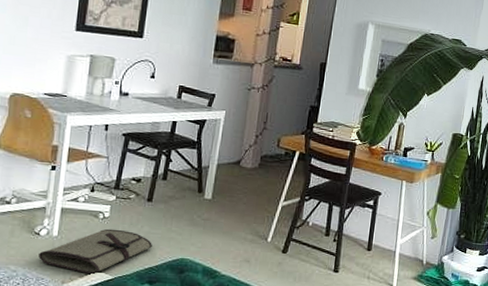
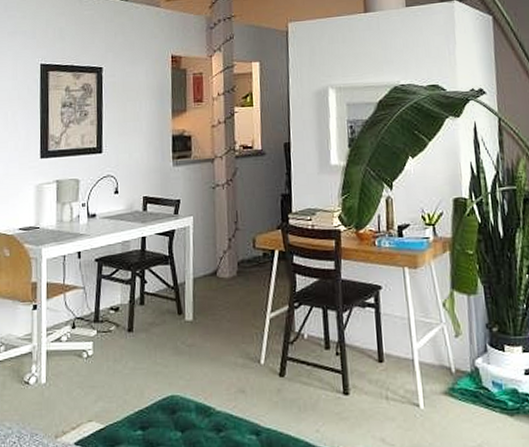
tool roll: present [38,228,152,274] -> none [30,368,139,424]

